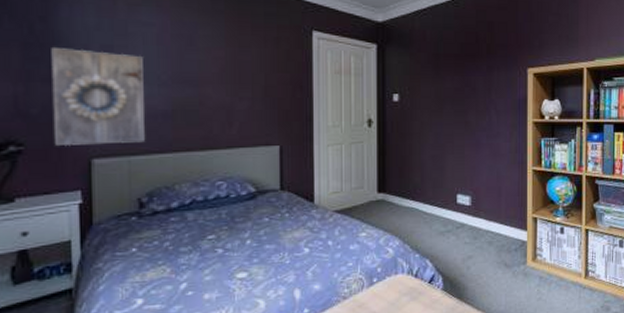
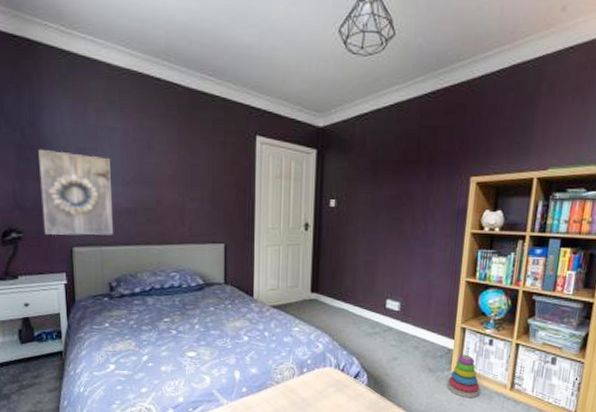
stacking toy: none [524,245,557,292] -> present [447,354,480,399]

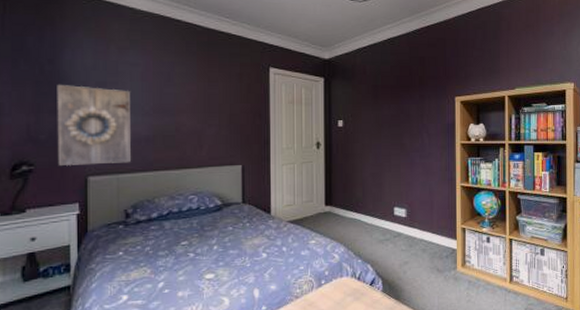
stacking toy: present [447,354,480,399] -> none [455,252,484,295]

